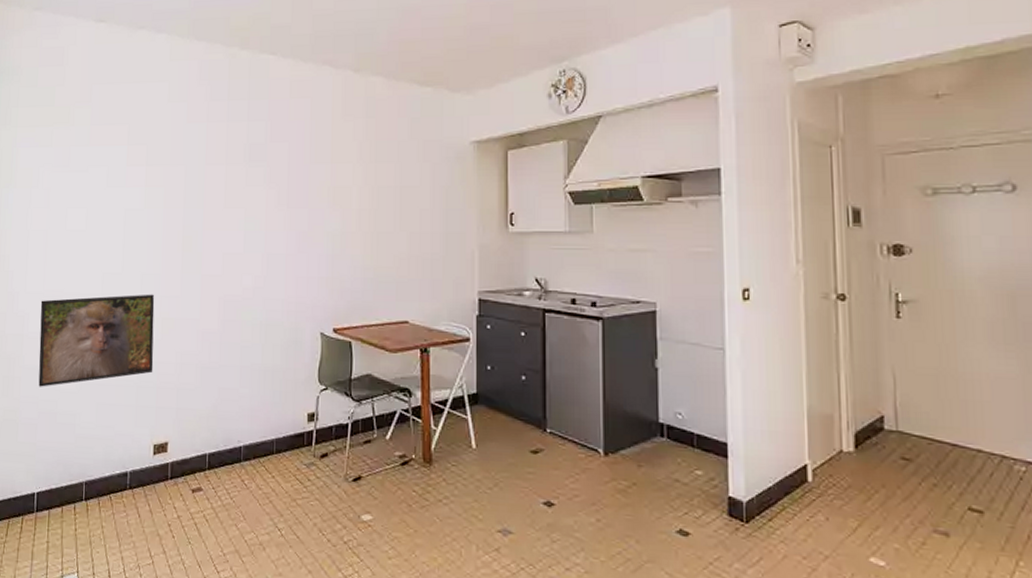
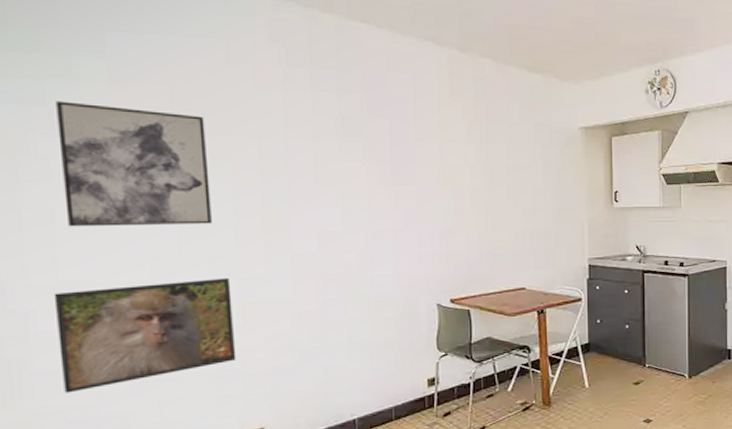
wall art: none [55,143,149,245] -> present [56,101,212,227]

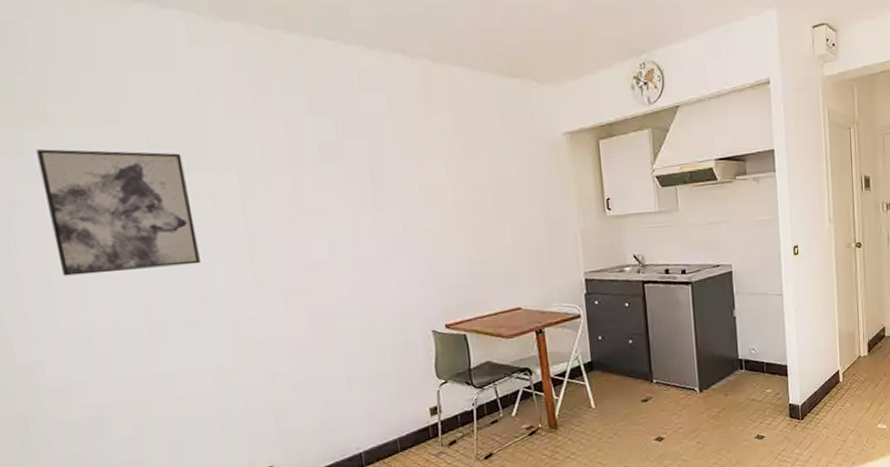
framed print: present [53,277,237,393] -> none [57,317,239,442]

